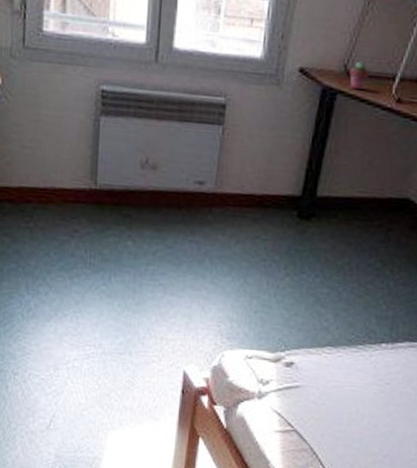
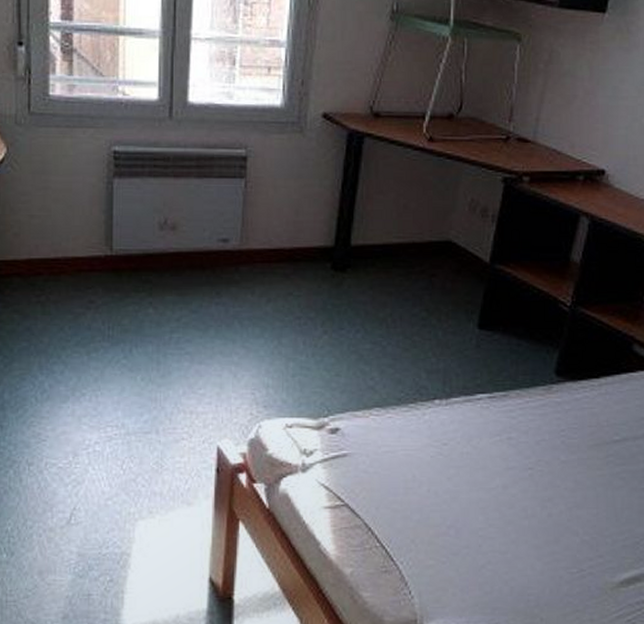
potted succulent: present [349,61,370,90] -> none [375,102,398,132]

